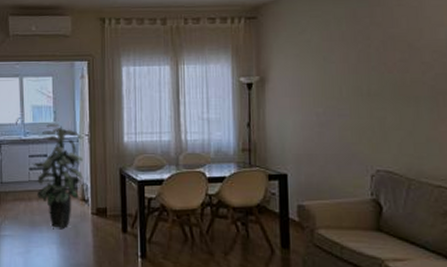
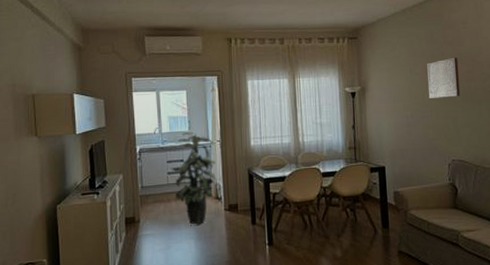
wall art: none [346,41,391,93] -> present [427,57,460,98]

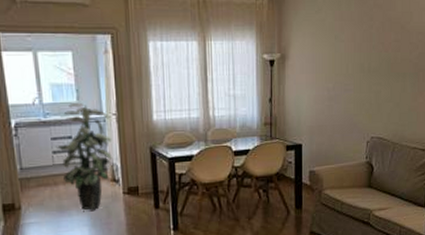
wall art: present [427,57,460,98] -> none [352,23,387,69]

